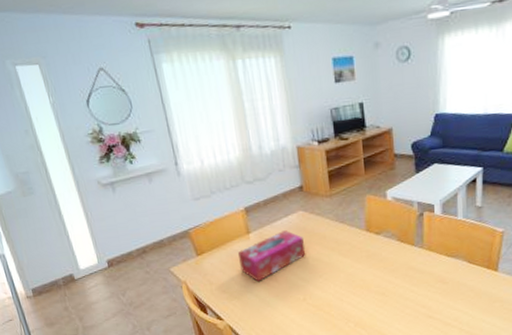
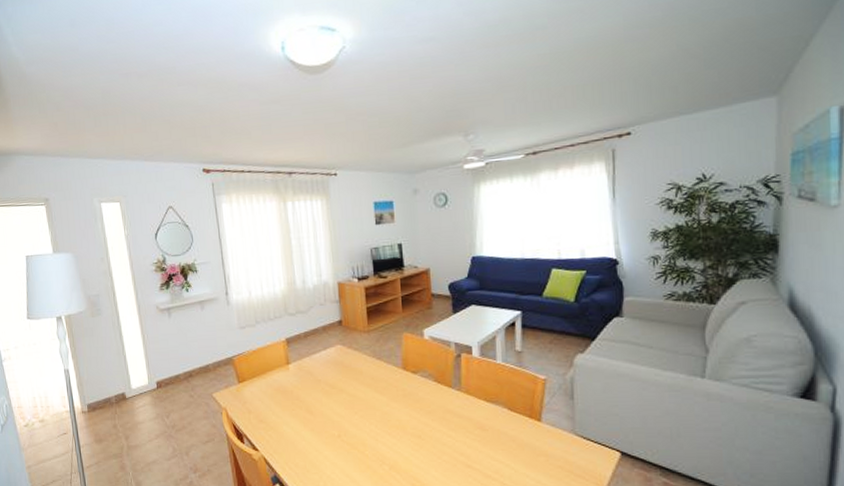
tissue box: present [238,230,306,282] -> none [277,363,343,414]

